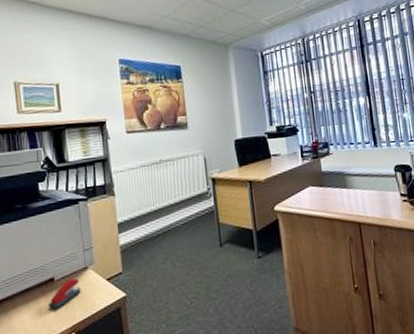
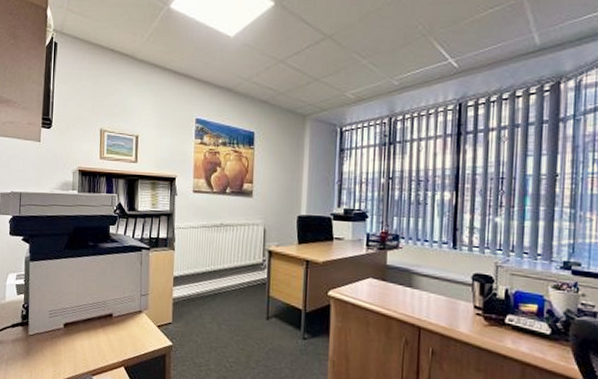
stapler: present [48,277,81,309] -> none [104,317,134,342]

